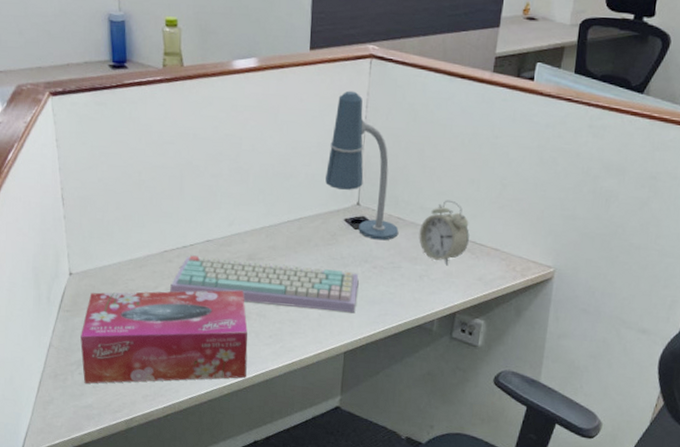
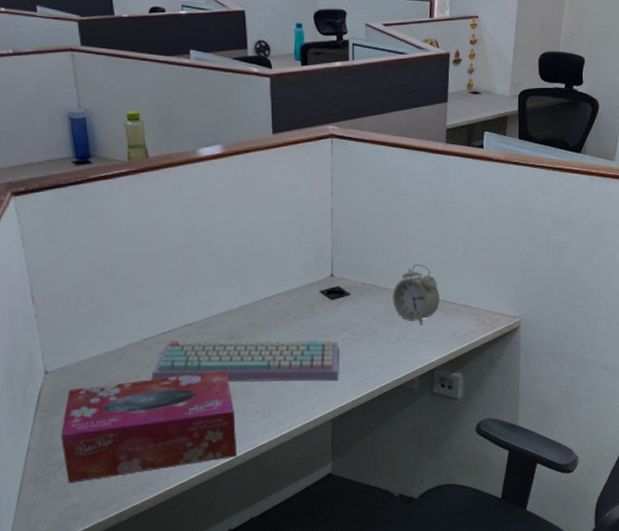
desk lamp: present [325,90,399,241] -> none [298,169,373,308]

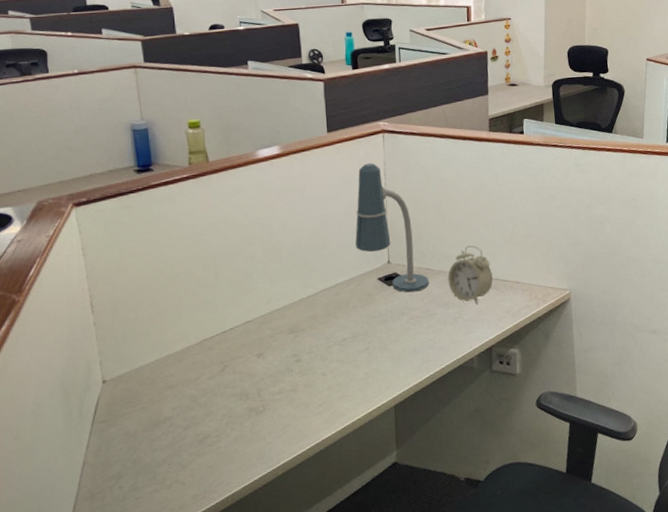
tissue box: present [61,371,237,484] -> none [118,365,300,498]
keyboard: present [152,340,340,382] -> none [213,326,400,381]
desk lamp: none [298,169,373,308] -> present [355,163,430,293]

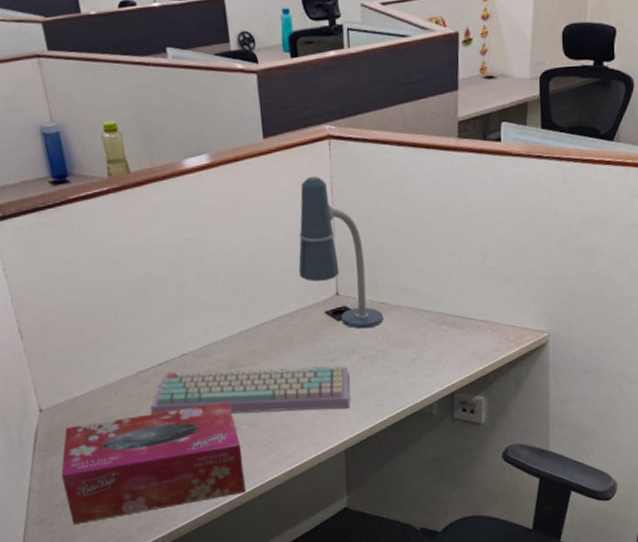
tissue box: none [118,365,300,498] -> present [61,402,246,525]
keyboard: none [213,326,400,381] -> present [150,365,350,415]
alarm clock: present [447,245,493,305] -> none [405,277,457,346]

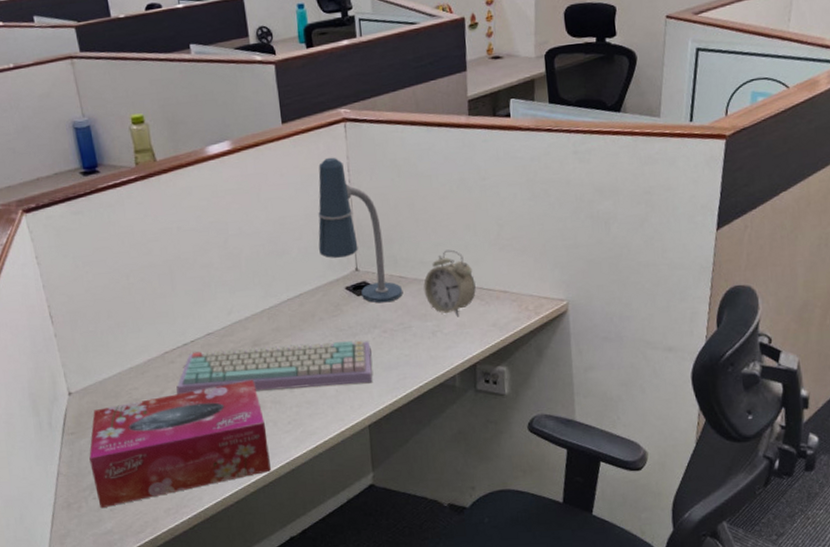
alarm clock: none [405,277,457,346] -> present [423,249,476,317]

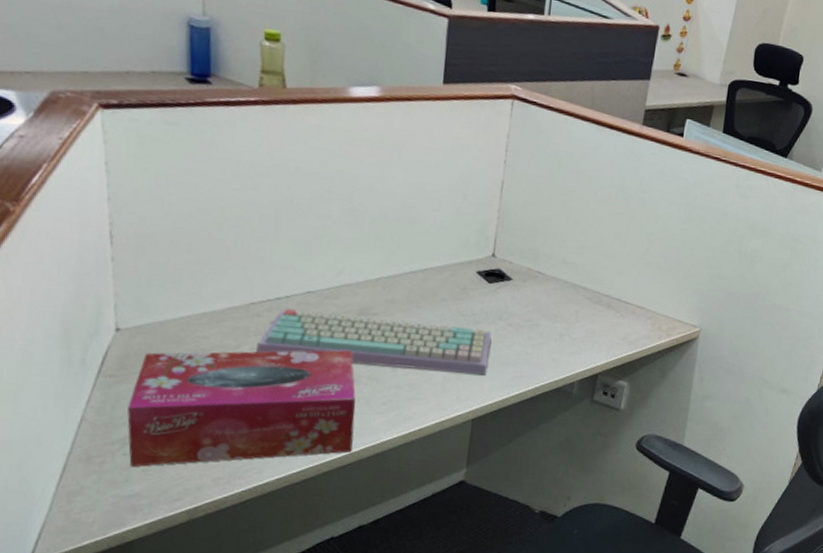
desk lamp: present [318,157,403,303] -> none [456,131,539,296]
alarm clock: present [423,249,476,317] -> none [560,254,614,324]

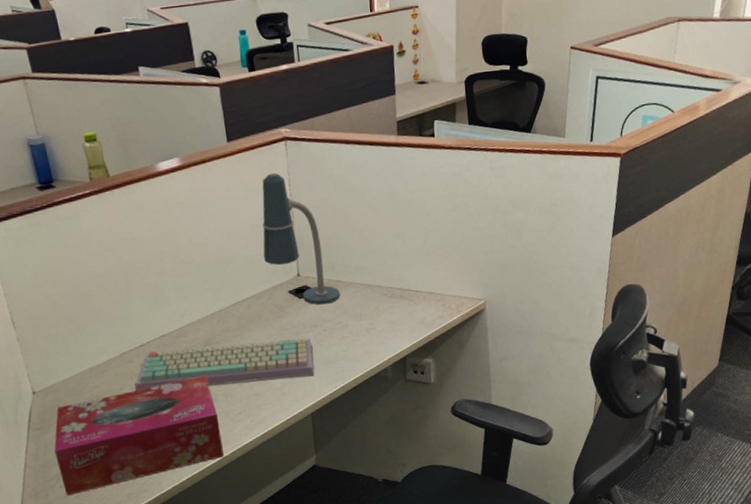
desk lamp: none [456,131,539,296] -> present [262,173,341,305]

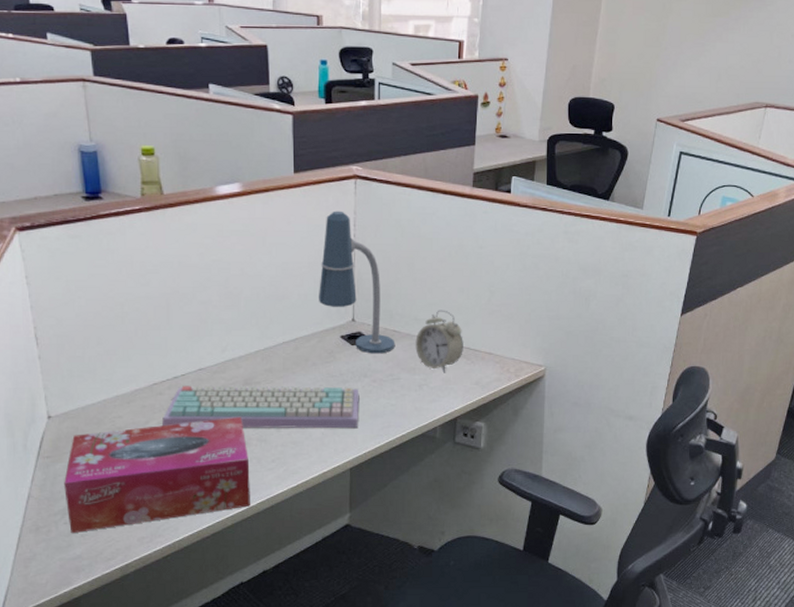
alarm clock: none [359,256,405,316] -> present [415,310,463,373]

